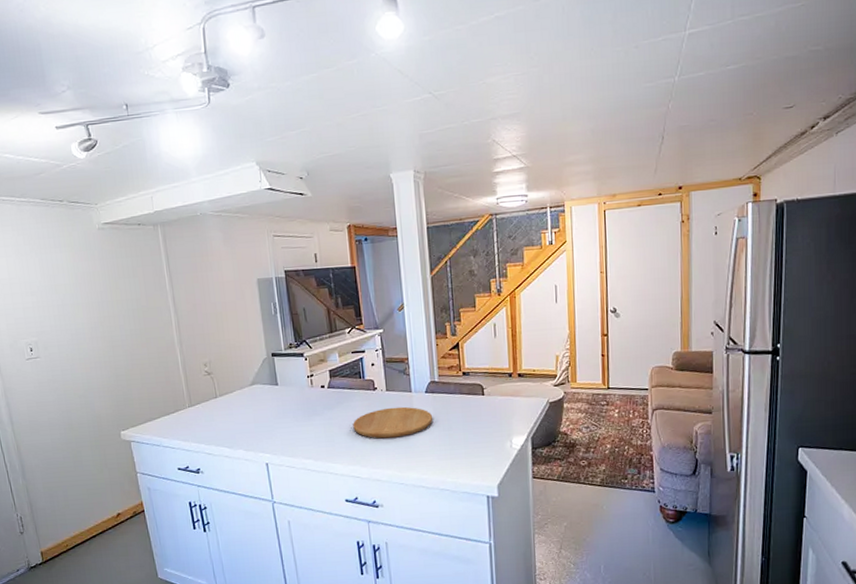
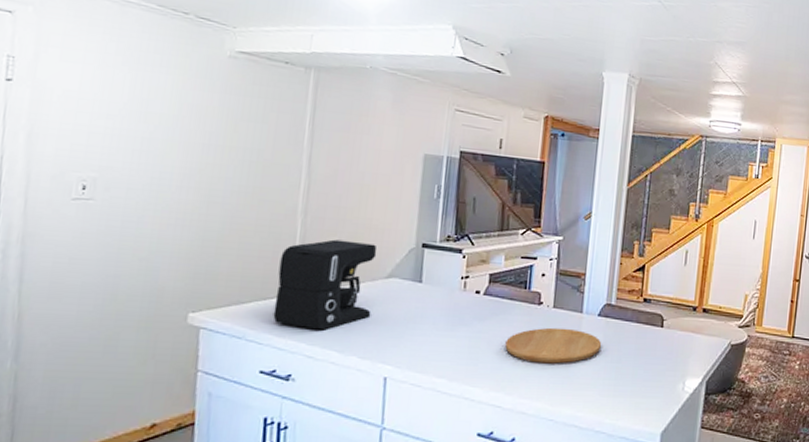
coffee maker: none [171,359,246,433] -> present [273,239,377,330]

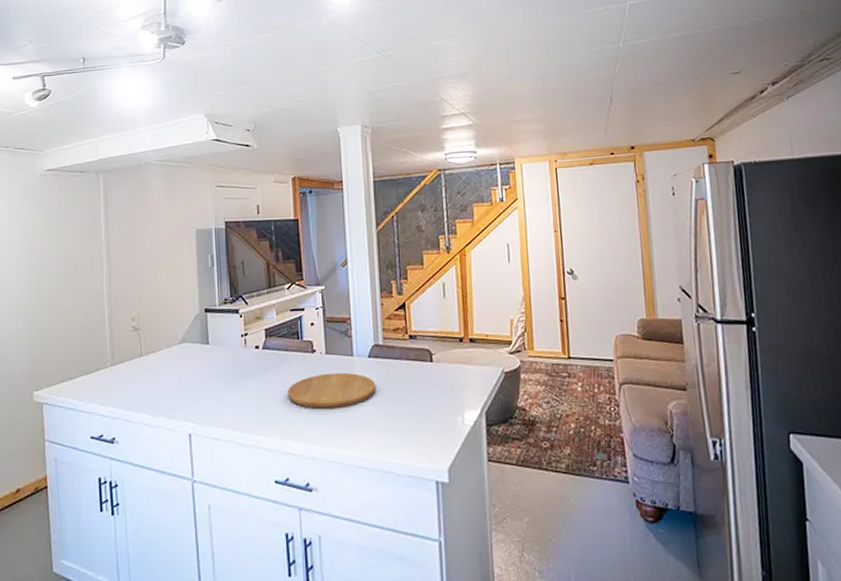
coffee maker: present [273,239,377,330] -> none [95,314,171,396]

